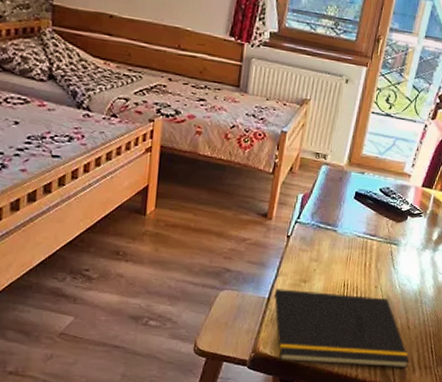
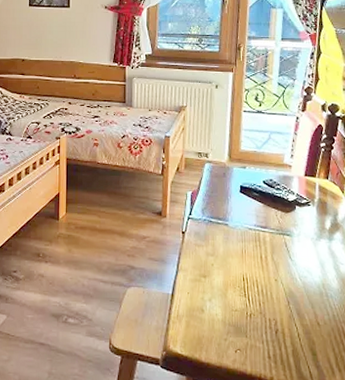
notepad: present [268,289,410,369] -> none [173,284,327,371]

